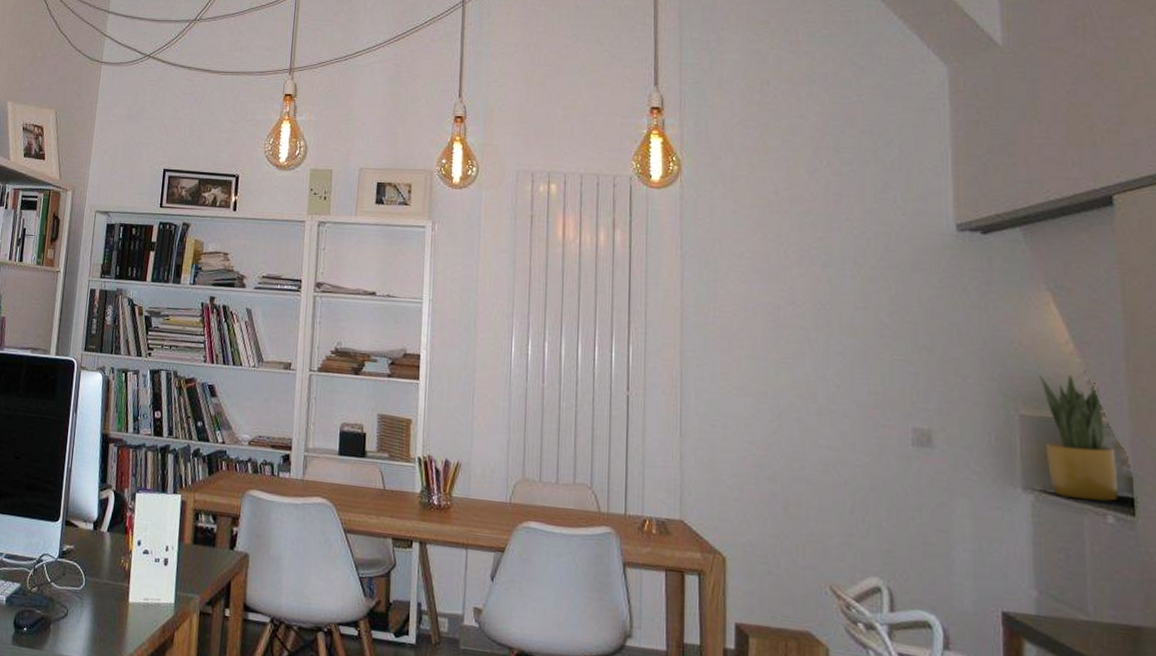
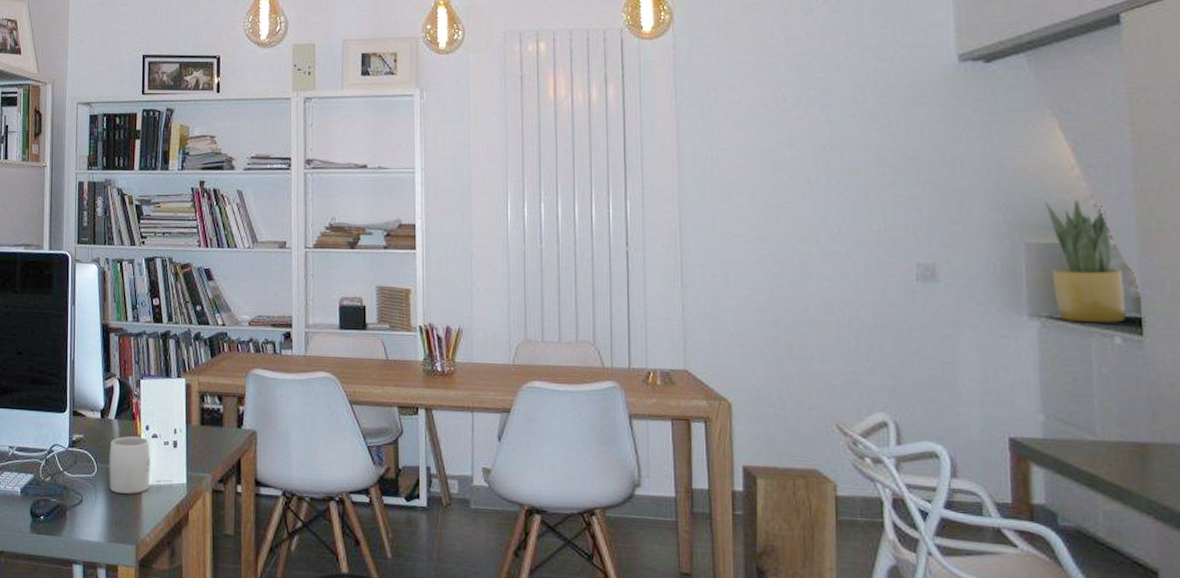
mug: none [96,550,141,611] -> present [109,436,151,494]

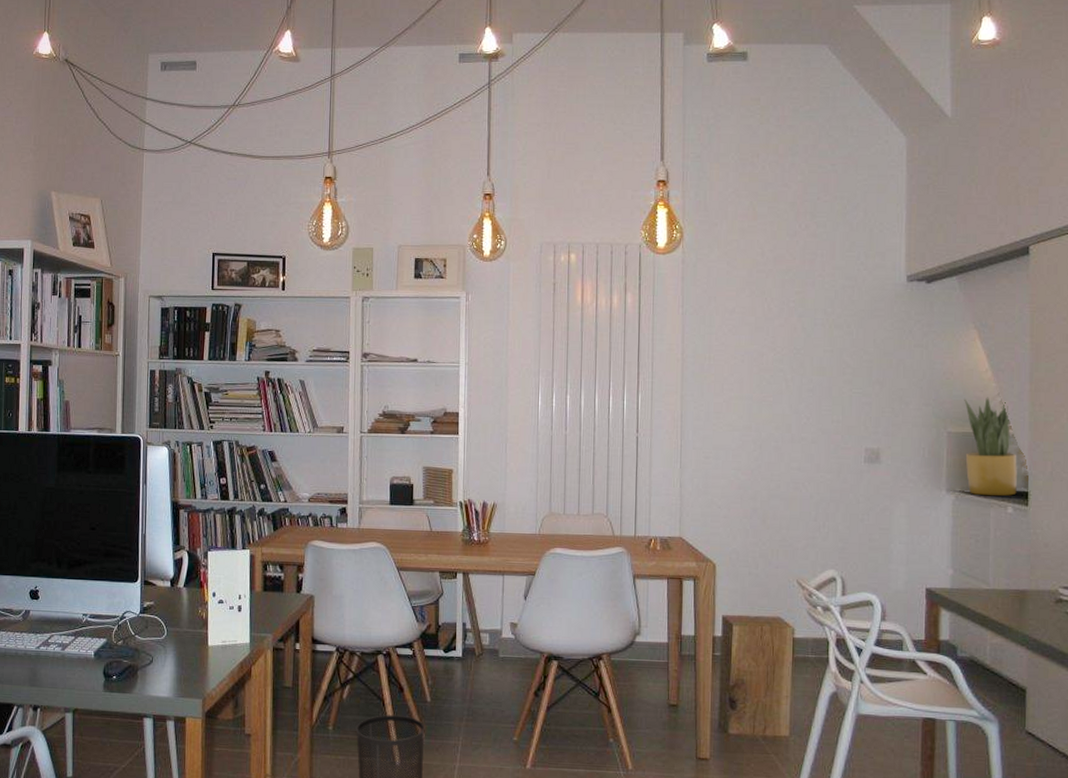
mug: present [109,436,151,494] -> none [178,602,217,654]

